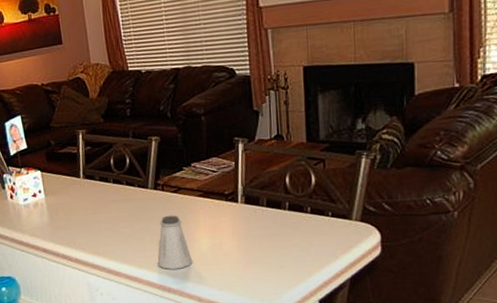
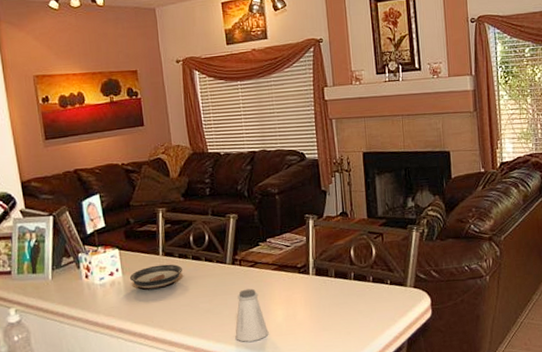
saucer: none [51,187,104,212] -> present [129,264,183,289]

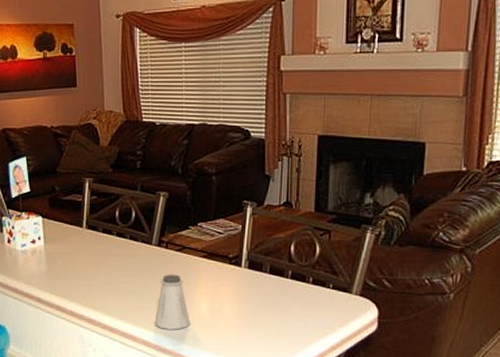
saucer: present [129,264,183,289] -> none [51,238,106,262]

